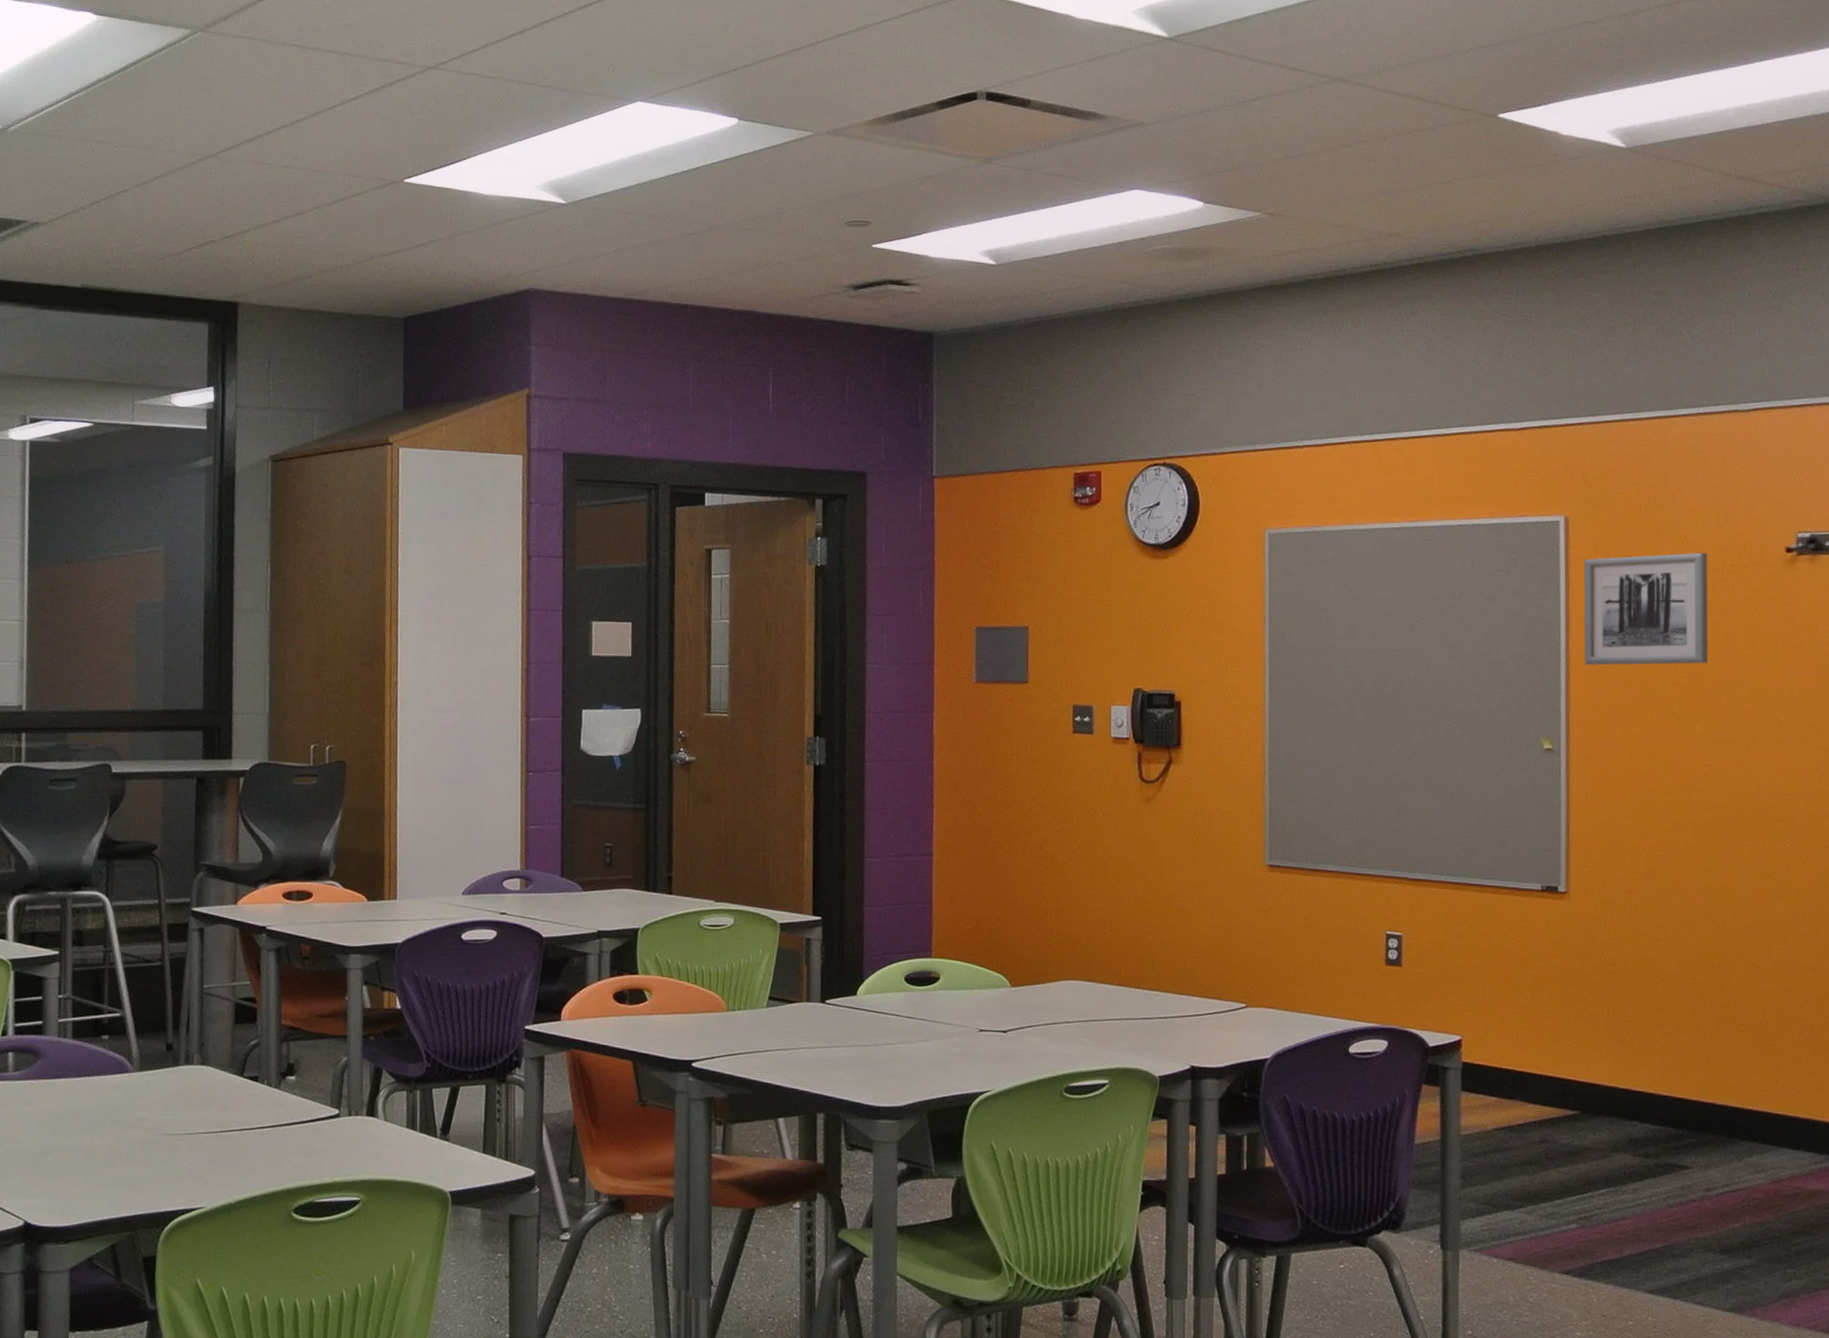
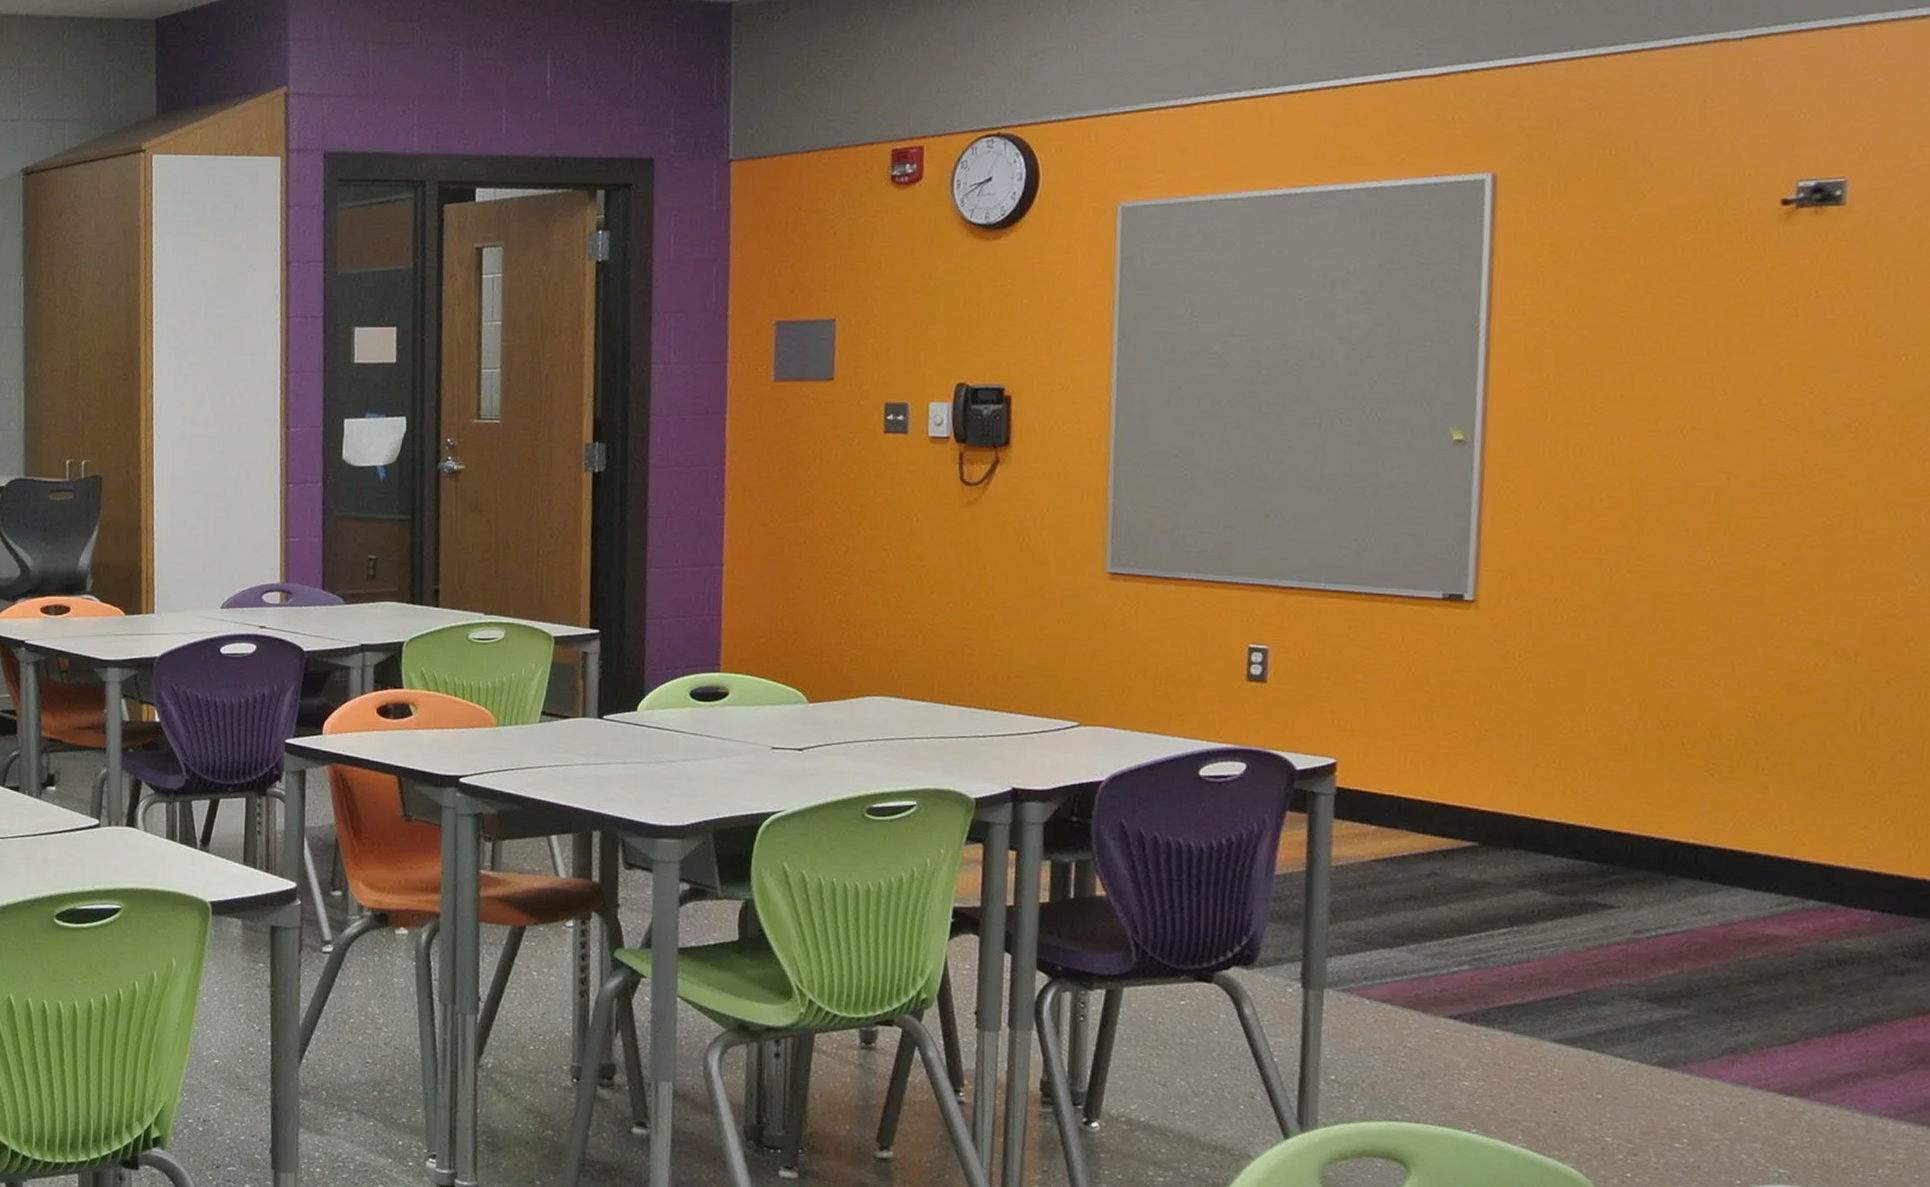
wall art: present [1583,552,1708,666] -> none [1509,209,1677,344]

